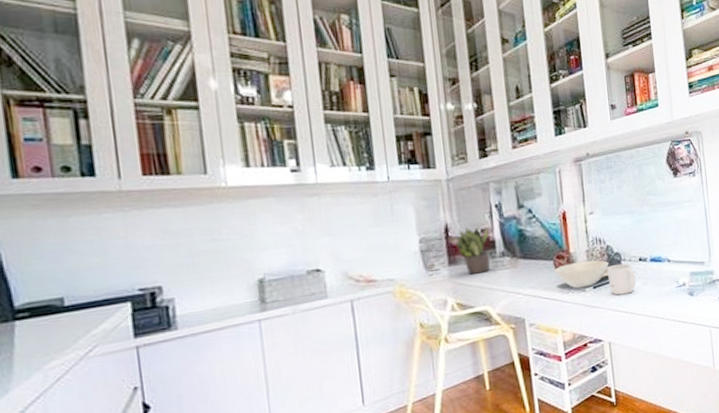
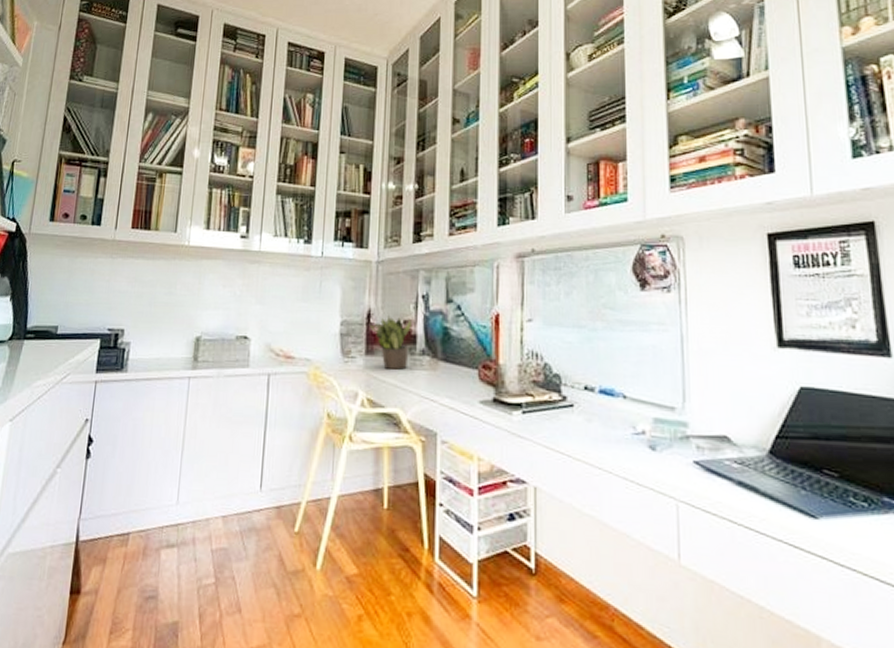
bowl: present [554,260,609,289] -> none [478,377,544,410]
mug: present [606,263,637,296] -> none [541,388,578,430]

